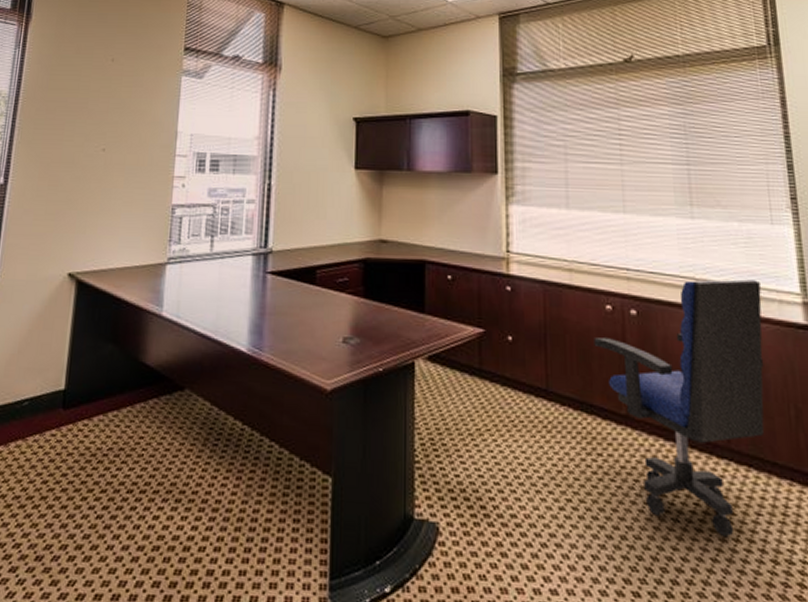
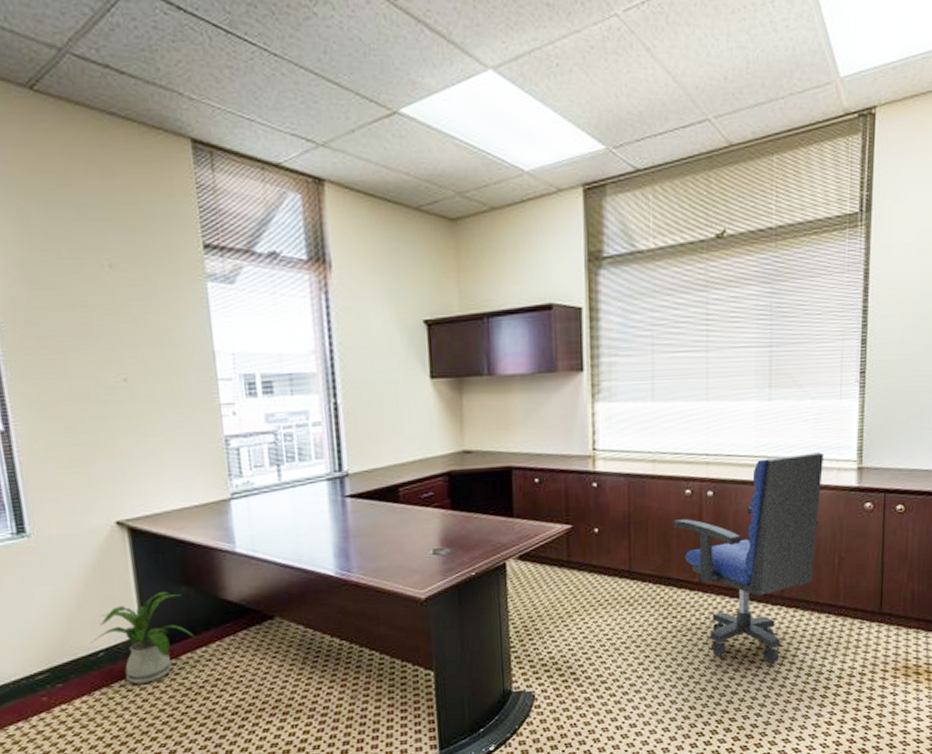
house plant: none [20,346,110,442] -> present [91,591,195,684]

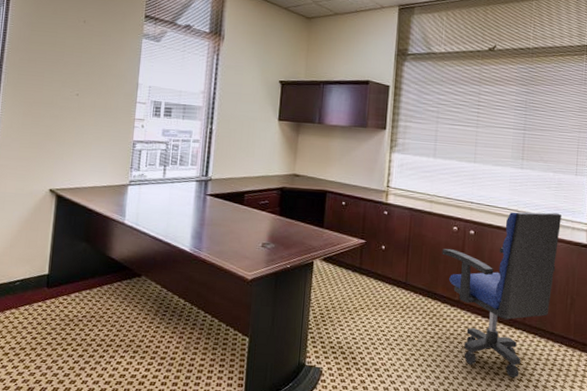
house plant: present [91,591,195,684] -> none [13,243,84,311]

